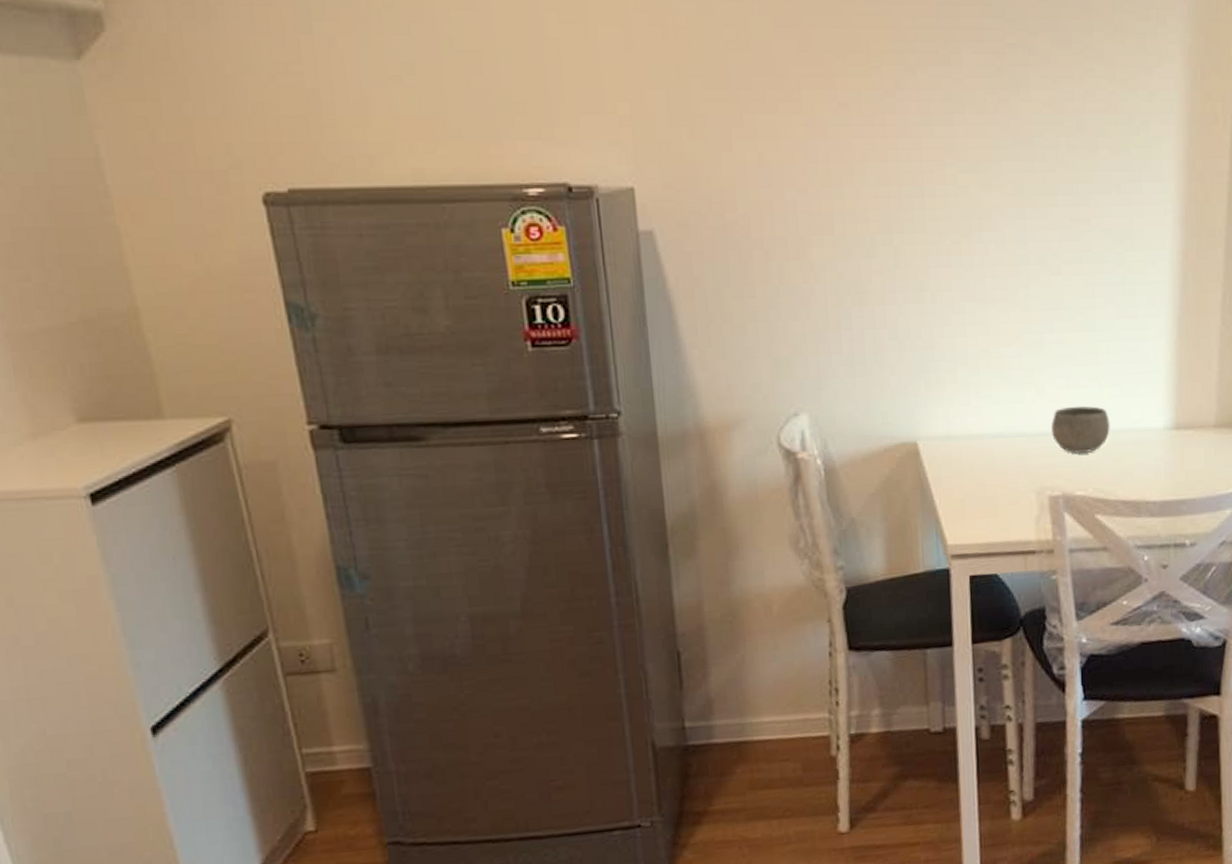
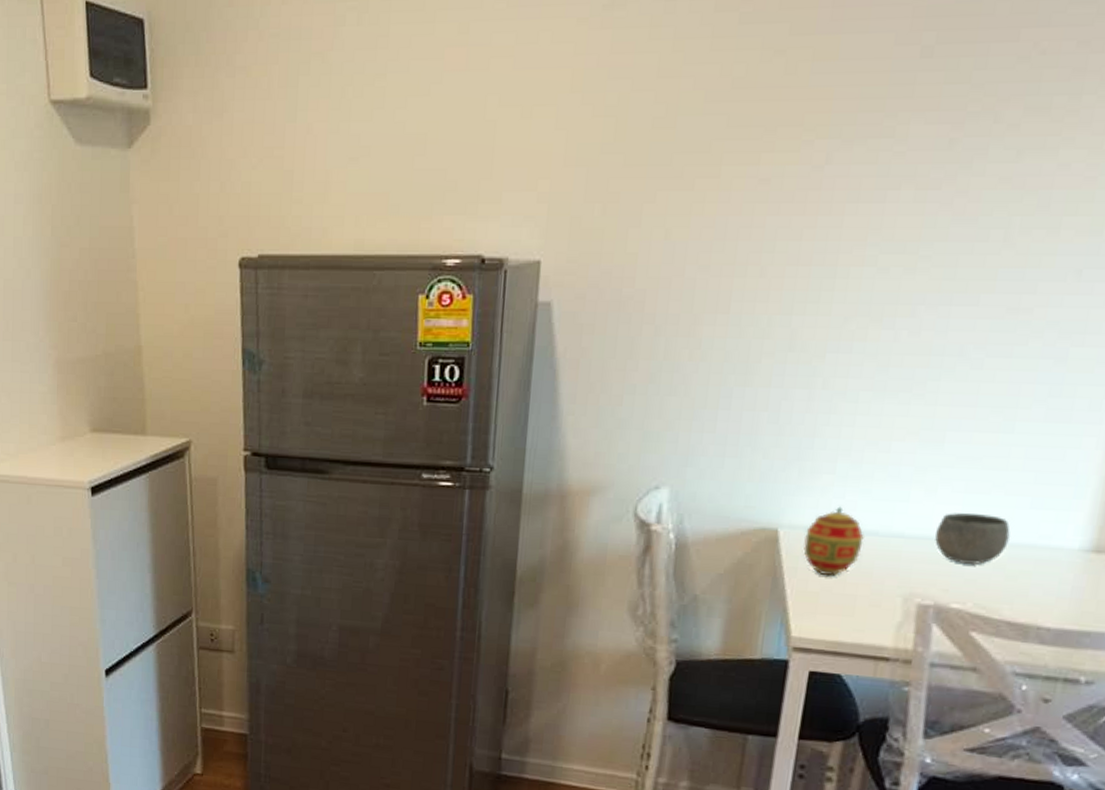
decorative egg: none [942,413,993,481] -> present [803,506,864,575]

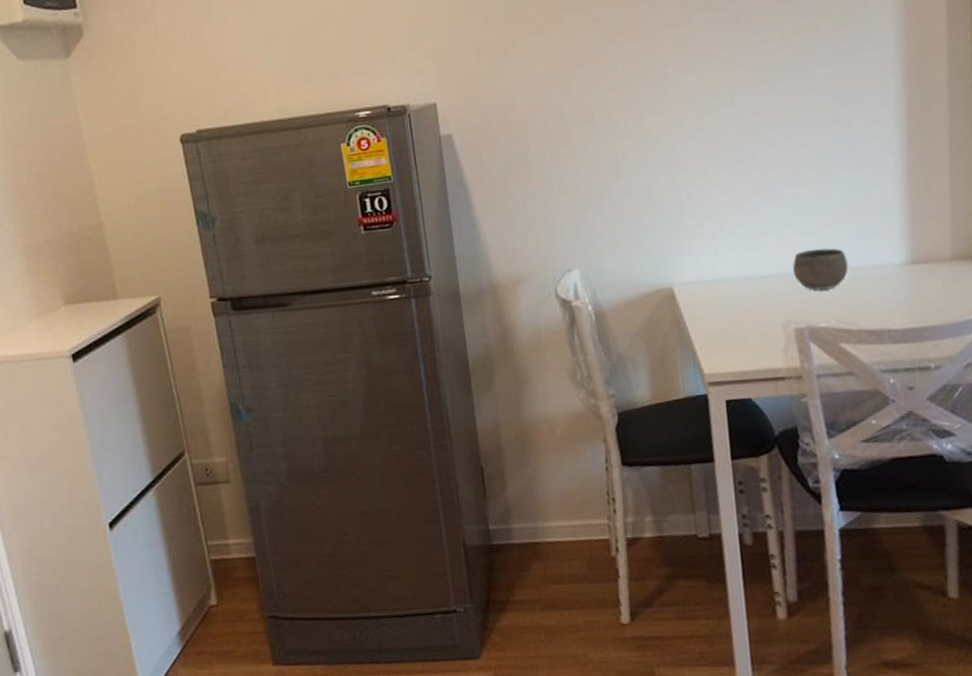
decorative egg: present [803,506,864,575] -> none [694,261,741,318]

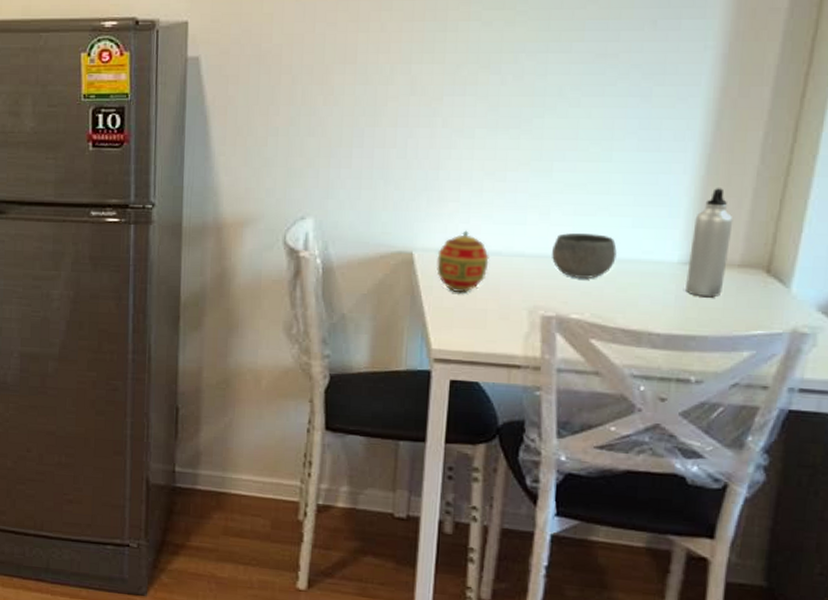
decorative egg: none [694,261,741,318] -> present [437,230,489,292]
water bottle: none [907,193,942,291] -> present [686,188,733,297]

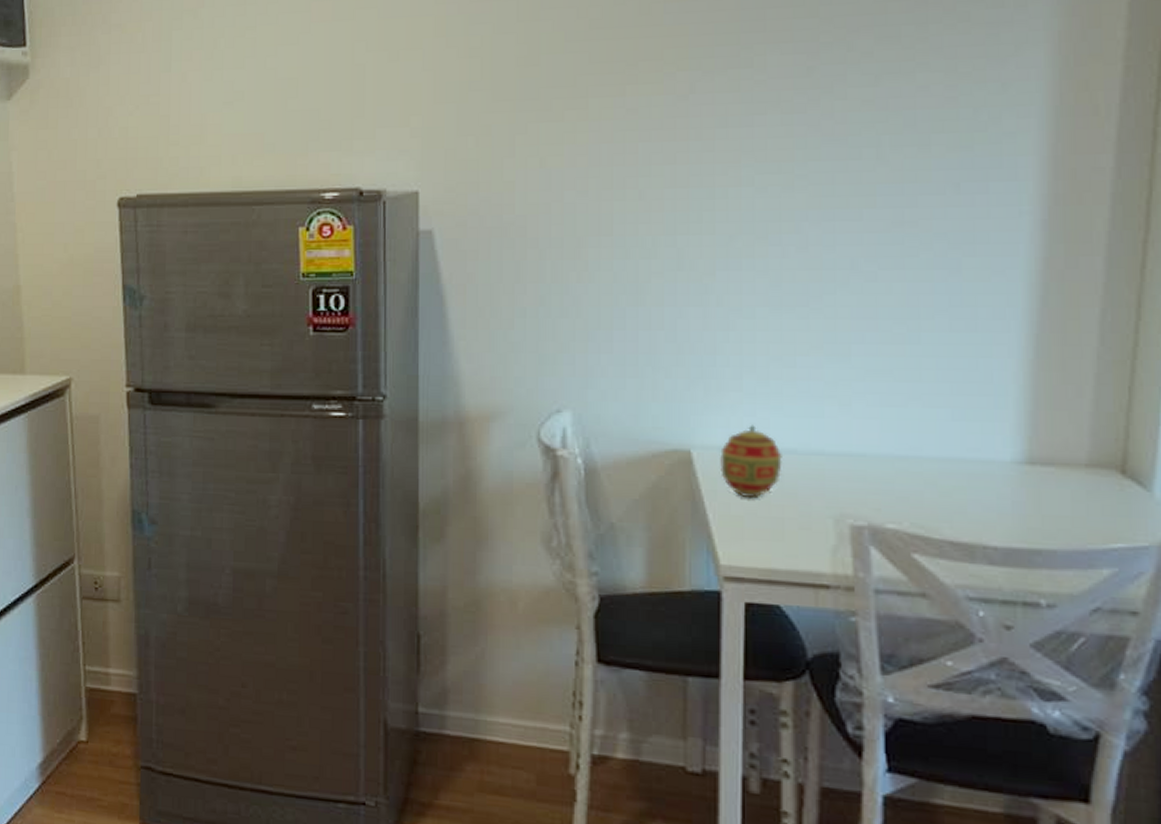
bowl: present [552,233,617,278] -> none [858,427,936,481]
water bottle: present [686,188,733,297] -> none [1023,374,1074,502]

